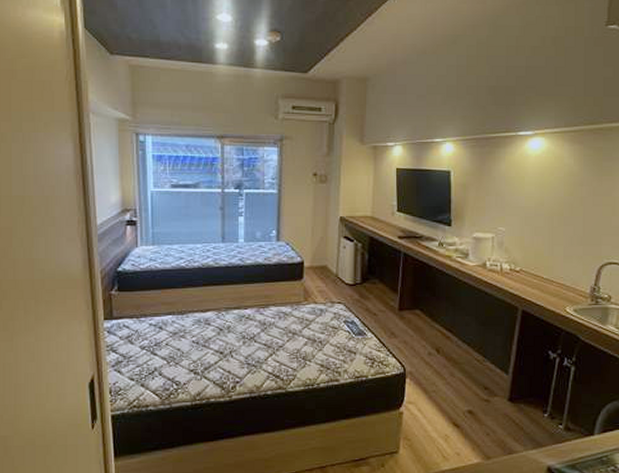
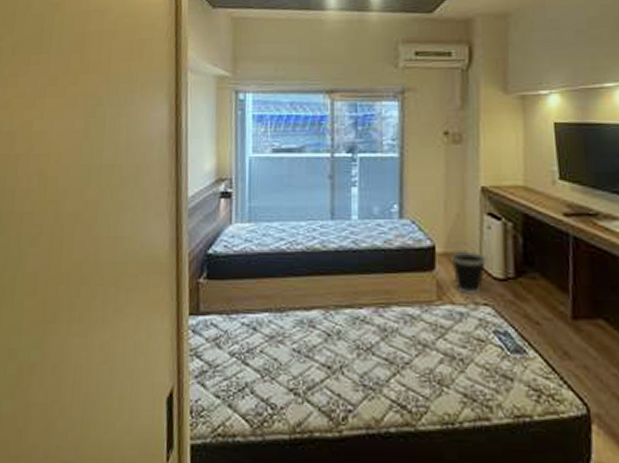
wastebasket: none [315,265,342,298] -> present [451,251,487,297]

